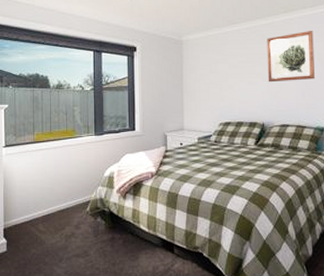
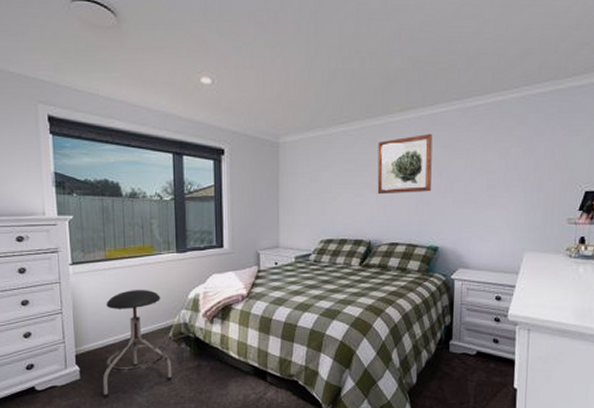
stool: none [26,169,89,269] -> present [102,290,172,398]

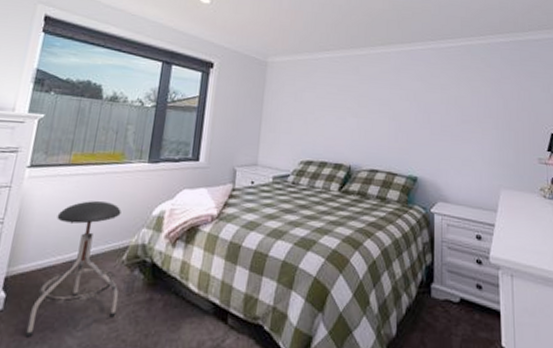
wall art: present [377,134,433,195] -> none [358,67,411,121]

